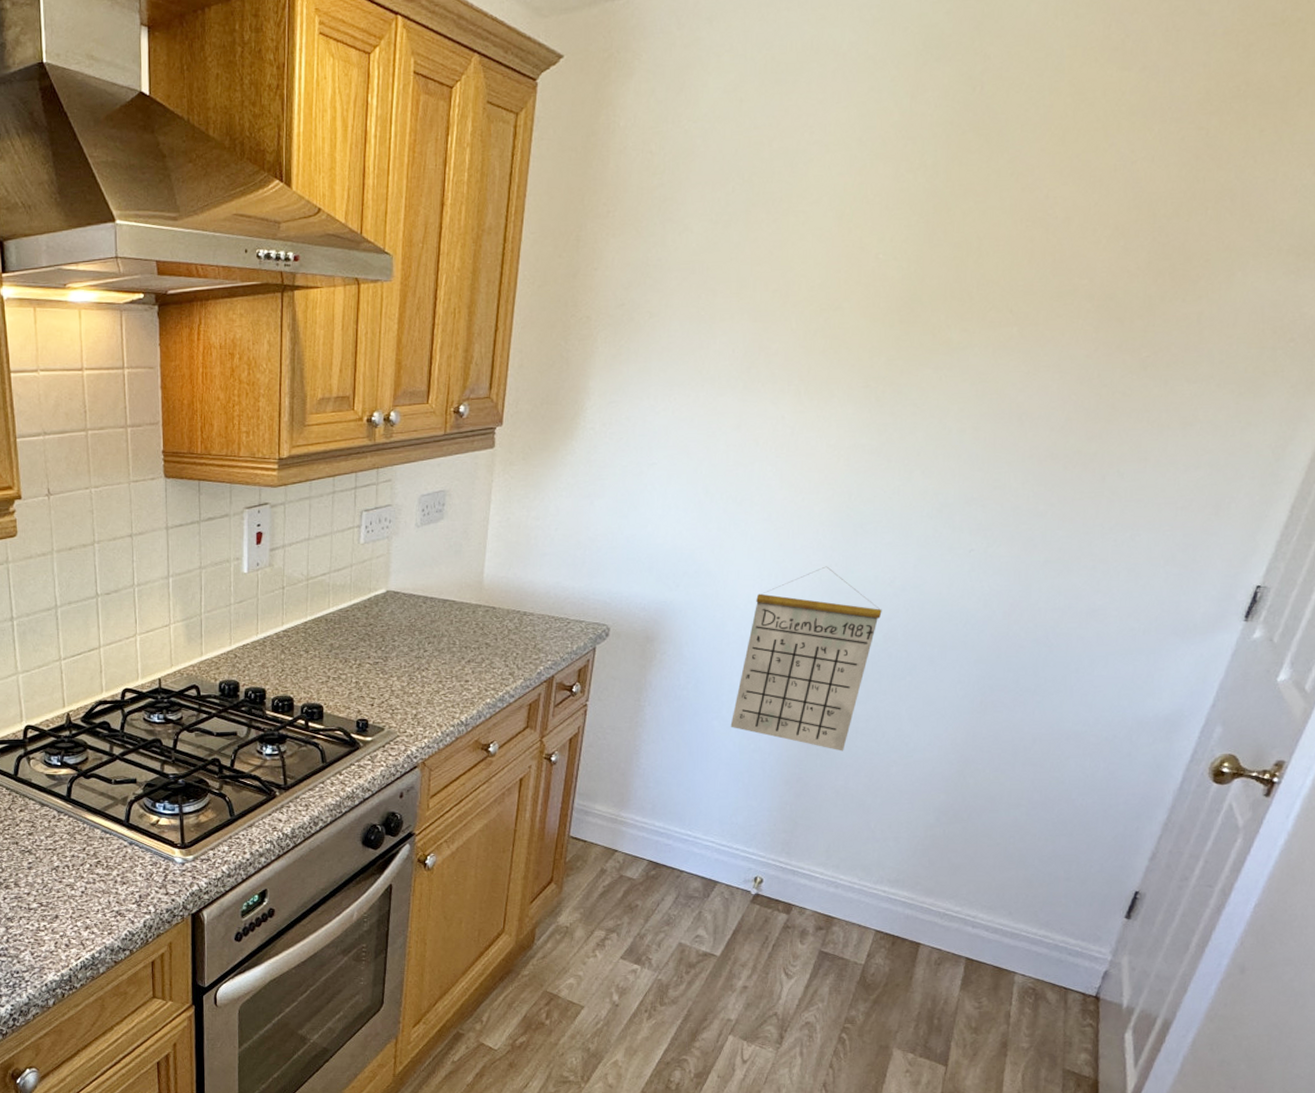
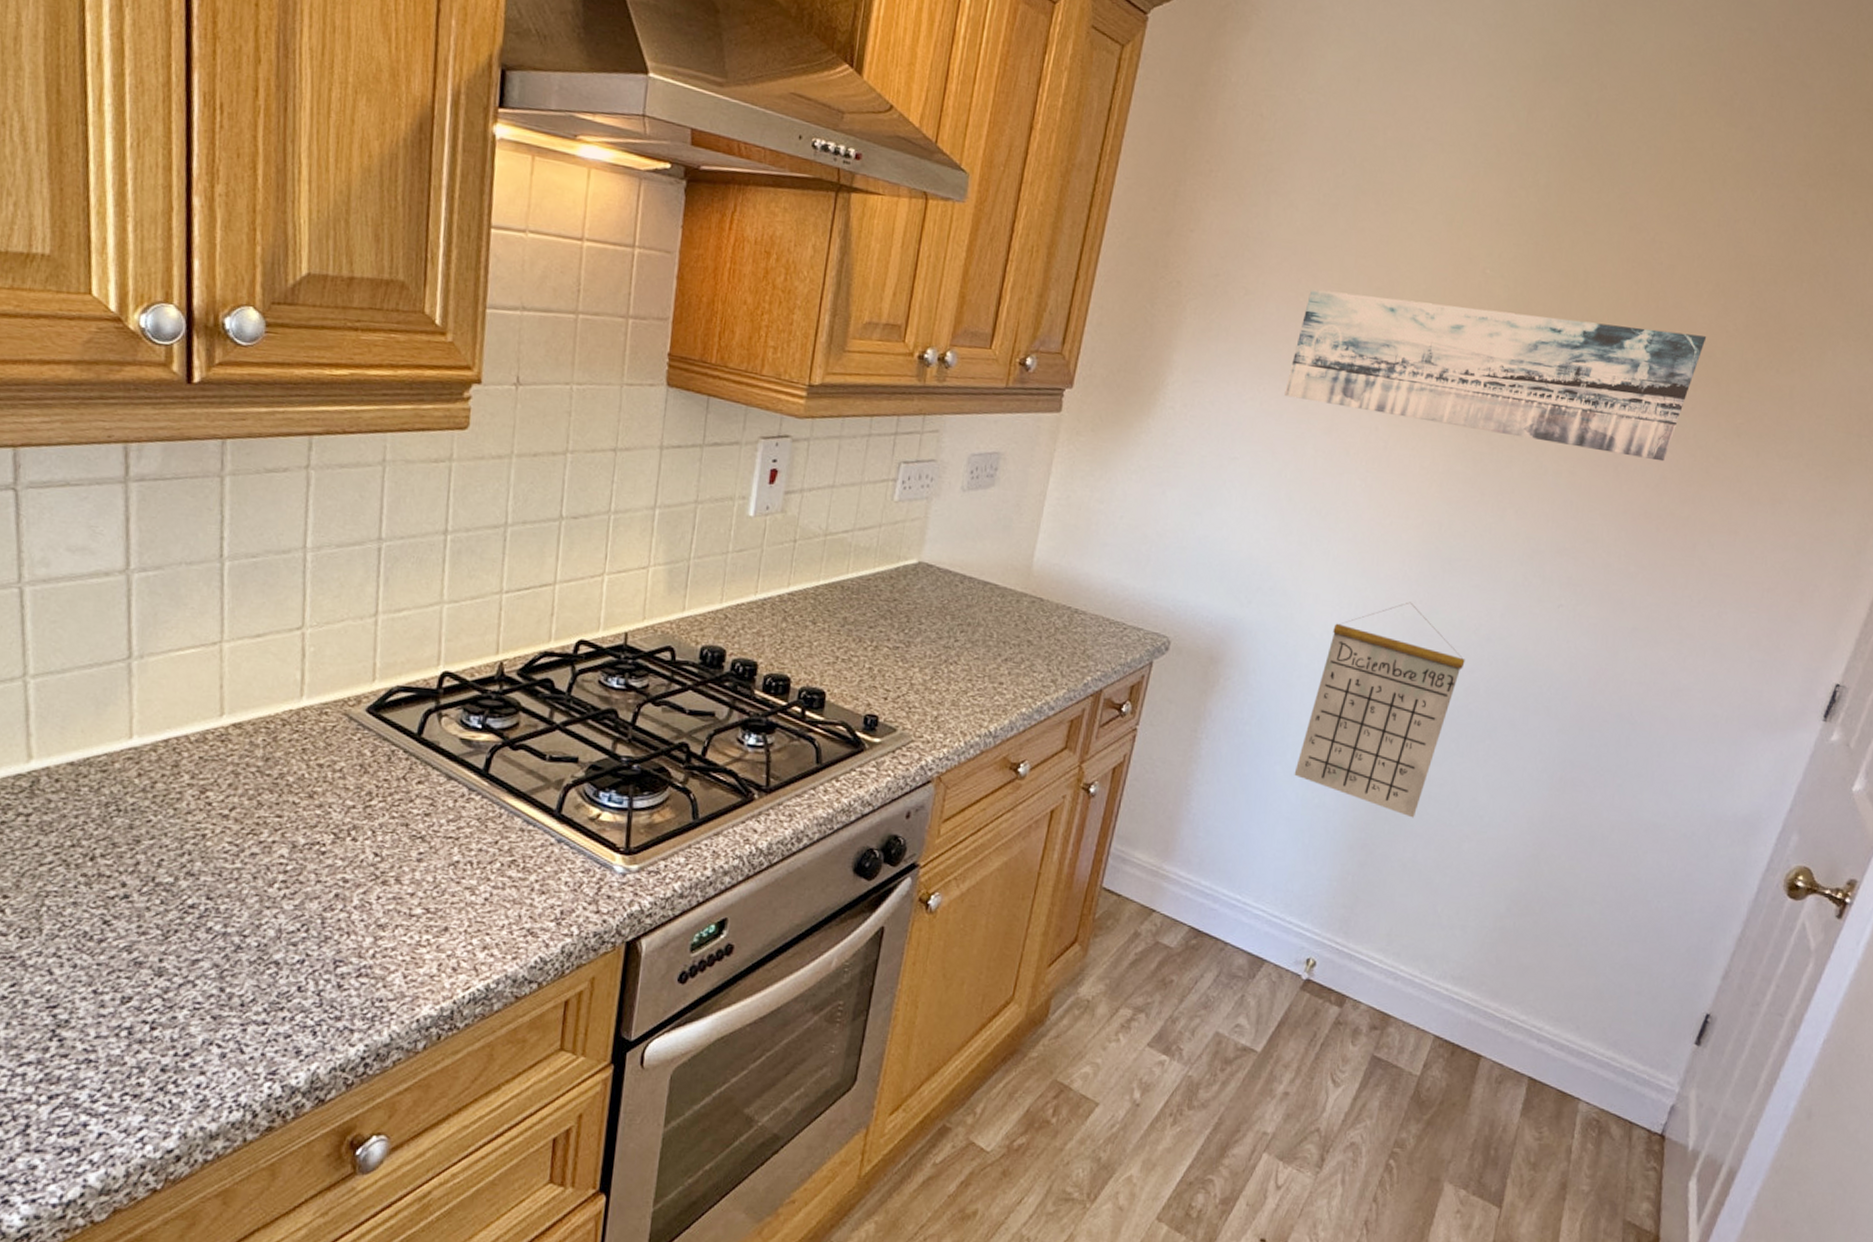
wall art: none [694,280,1107,405] -> present [1284,288,1707,462]

